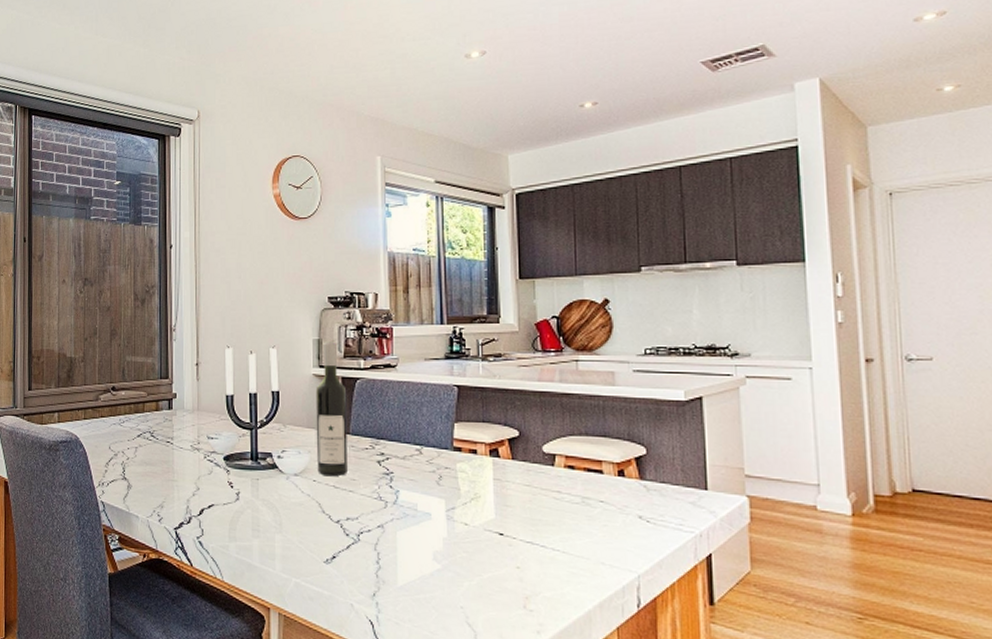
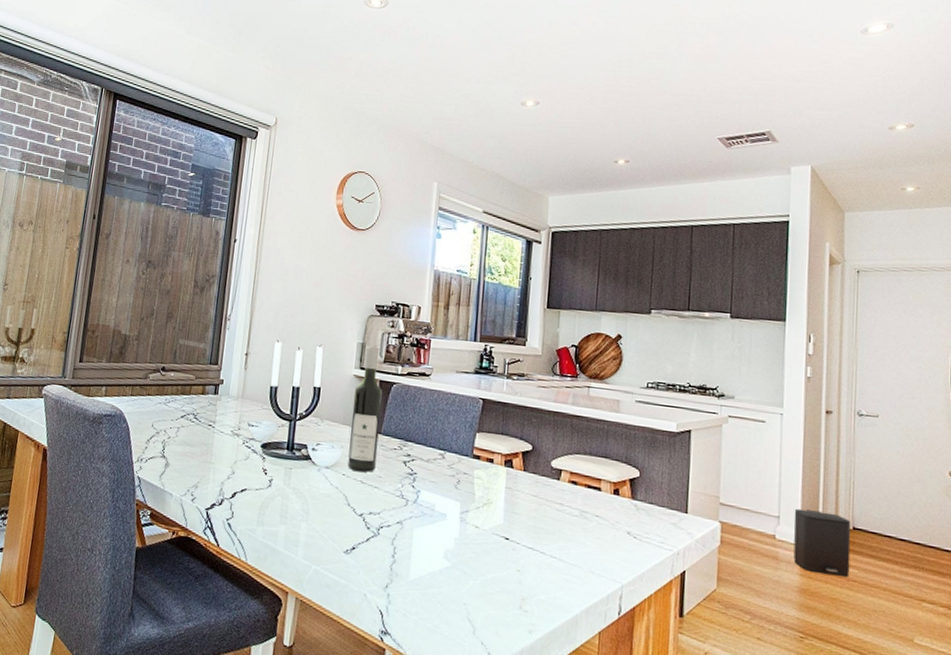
pedal bin: none [837,473,913,546] -> present [793,508,851,577]

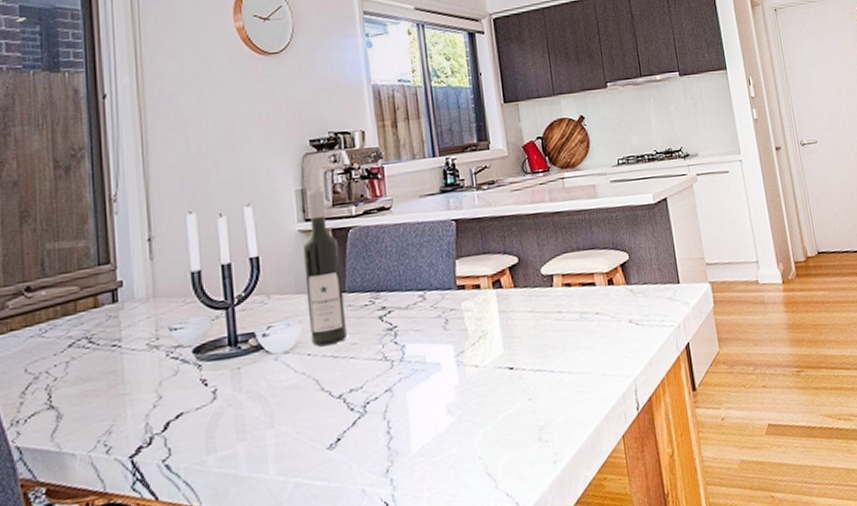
pedal bin: present [793,508,851,577] -> none [768,243,824,306]

